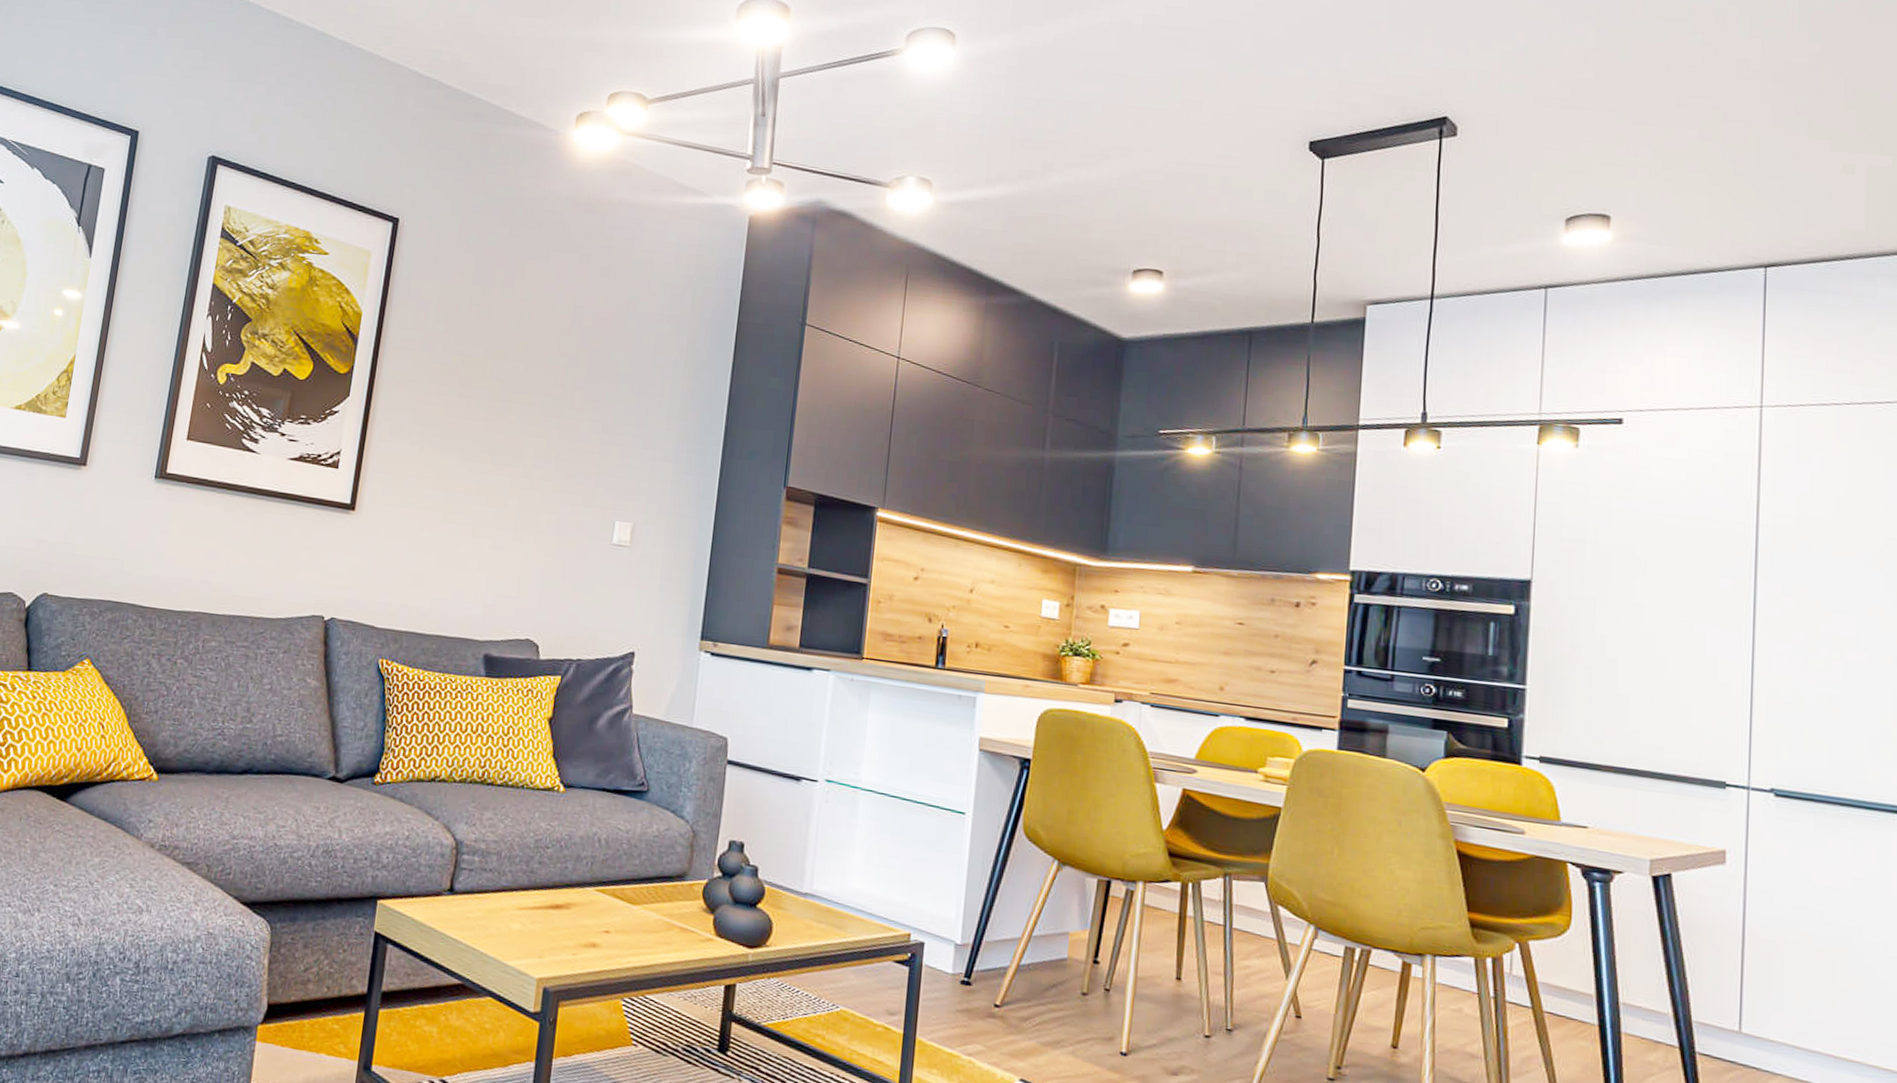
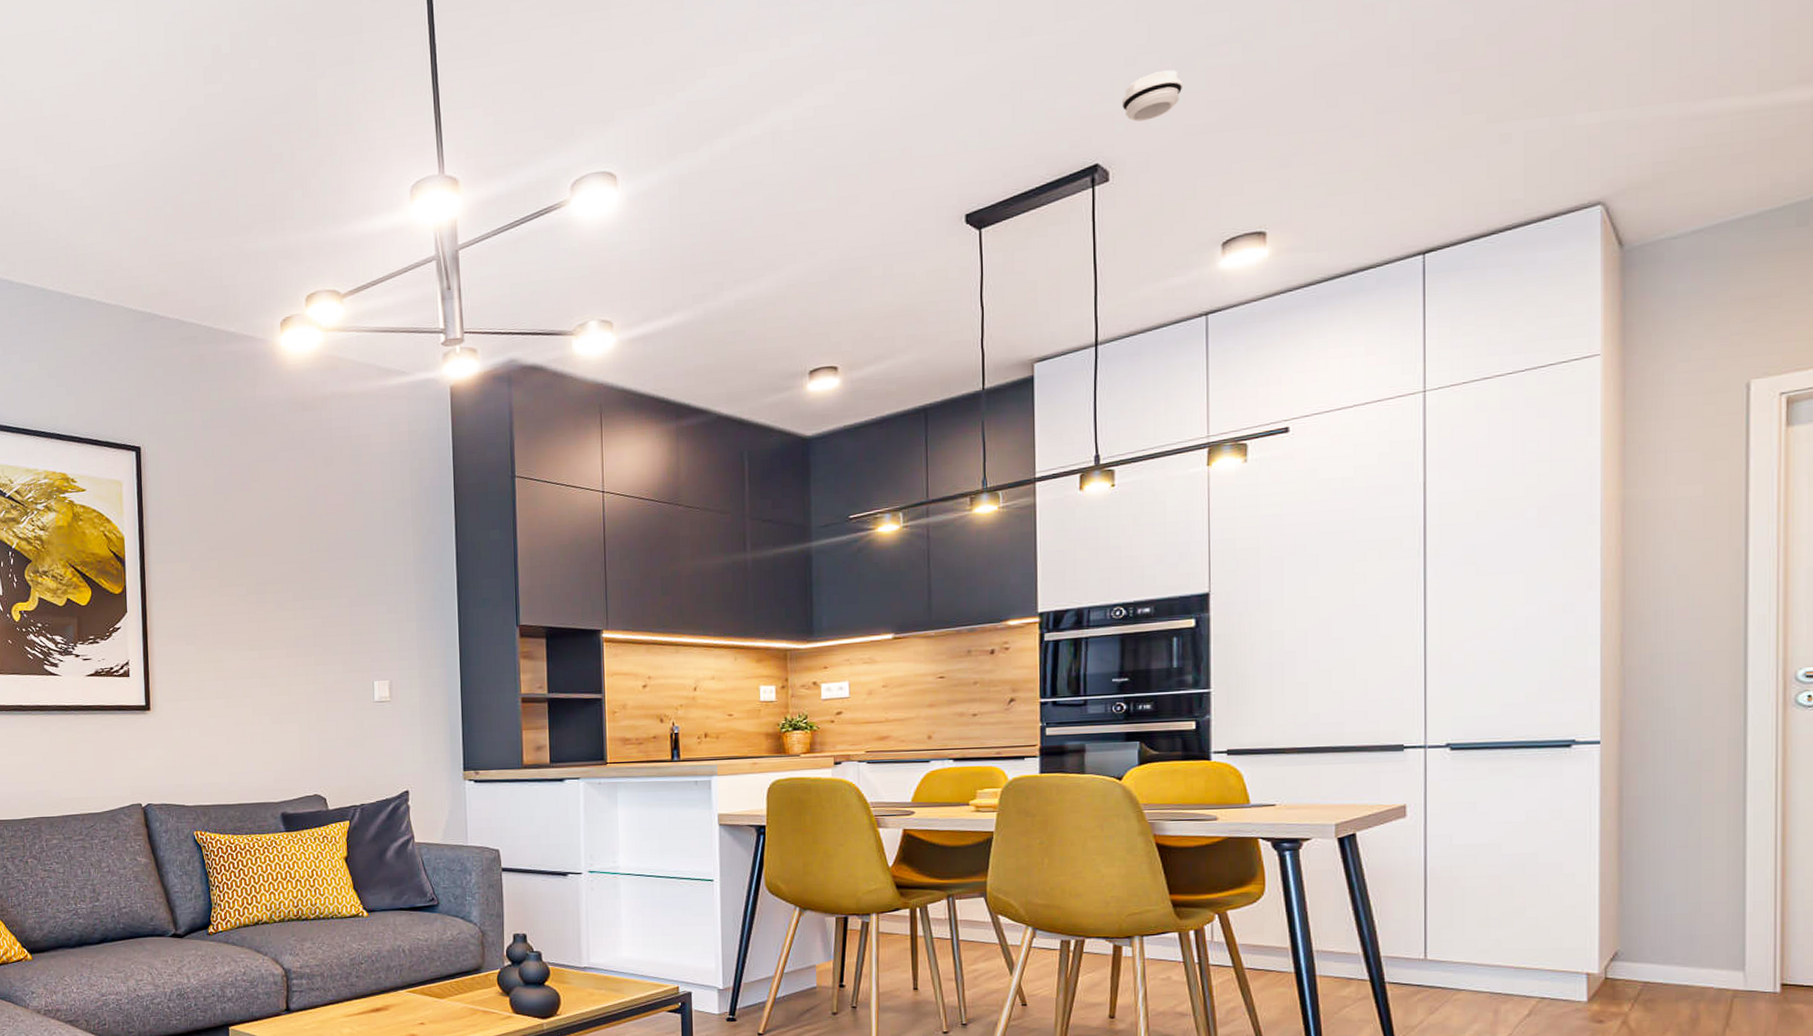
smoke detector: none [1474,38,1537,84] -> present [1121,70,1183,122]

